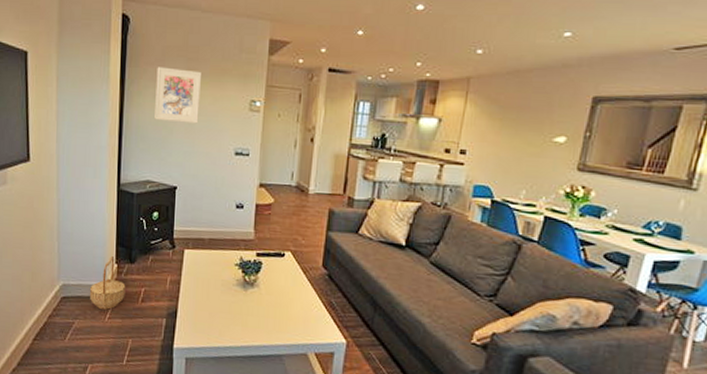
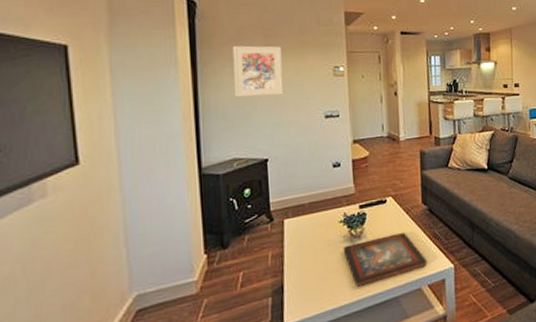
basket: present [89,256,126,310] -> none [173,247,220,310]
decorative tray: none [235,290,318,335] -> present [343,233,428,287]

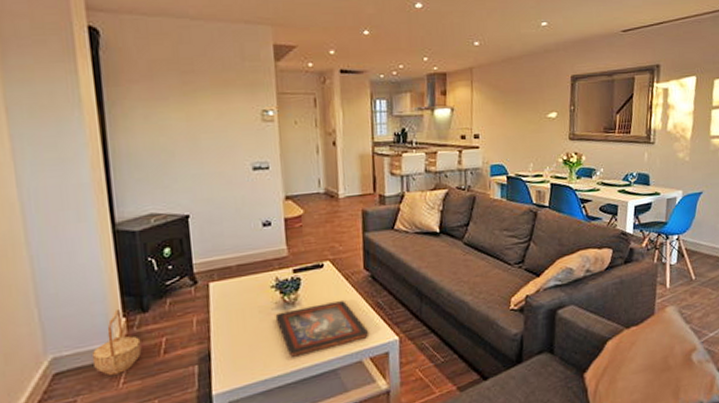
basket: none [173,247,220,310] -> present [91,310,142,375]
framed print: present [232,45,284,98] -> none [143,83,205,144]

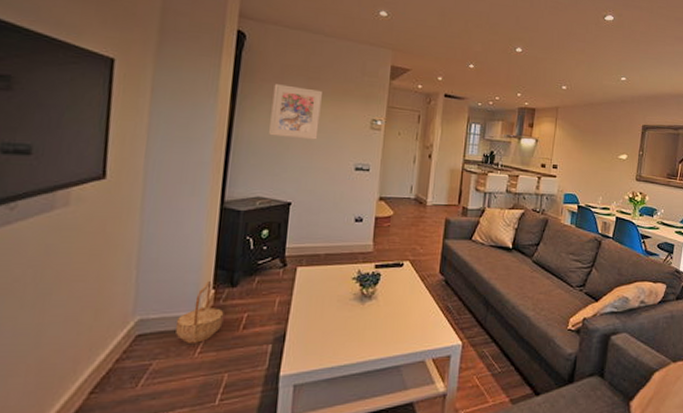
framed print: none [143,83,205,144] -> present [269,84,322,140]
decorative tray: present [275,301,369,357] -> none [351,300,436,348]

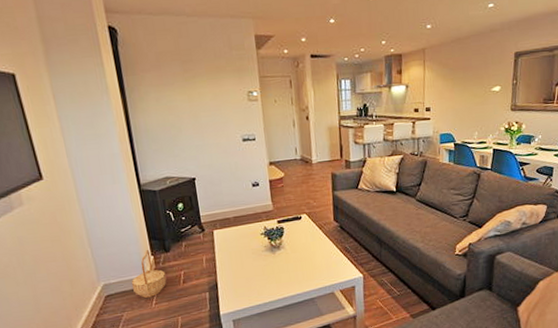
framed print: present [269,84,322,140] -> none [154,71,204,122]

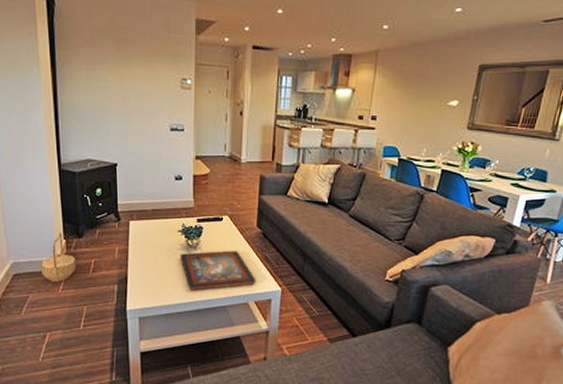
decorative tray: none [265,245,339,288] -> present [180,251,256,291]

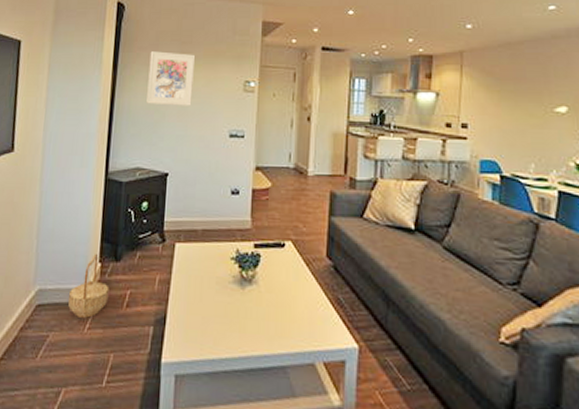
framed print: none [87,49,133,103] -> present [146,51,195,106]
decorative tray: present [180,251,256,291] -> none [231,287,326,342]

